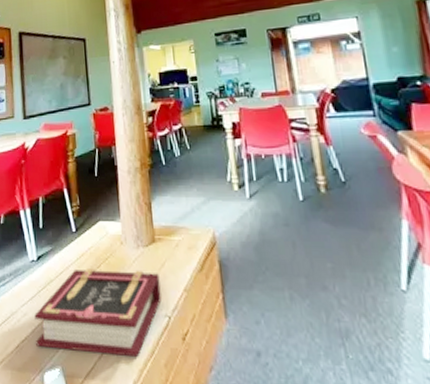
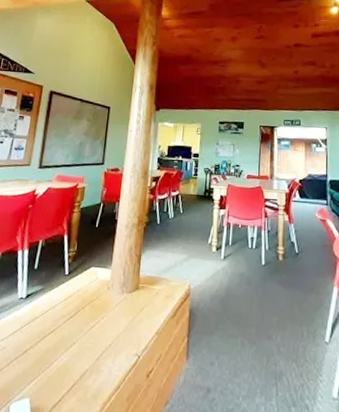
book: present [34,268,162,358] -> none [8,309,137,392]

